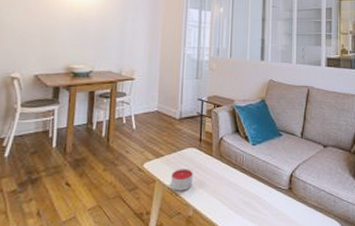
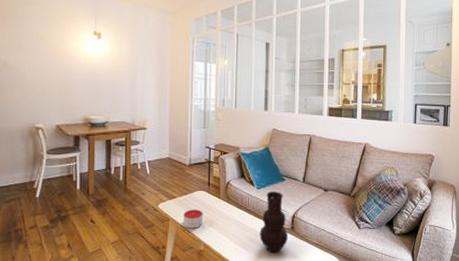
vase: none [254,148,286,219] -> present [259,191,289,254]

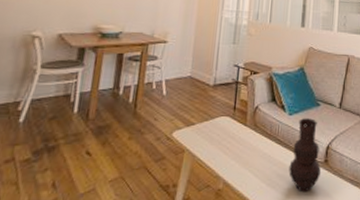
candle: present [183,209,203,229] -> none [201,138,226,162]

